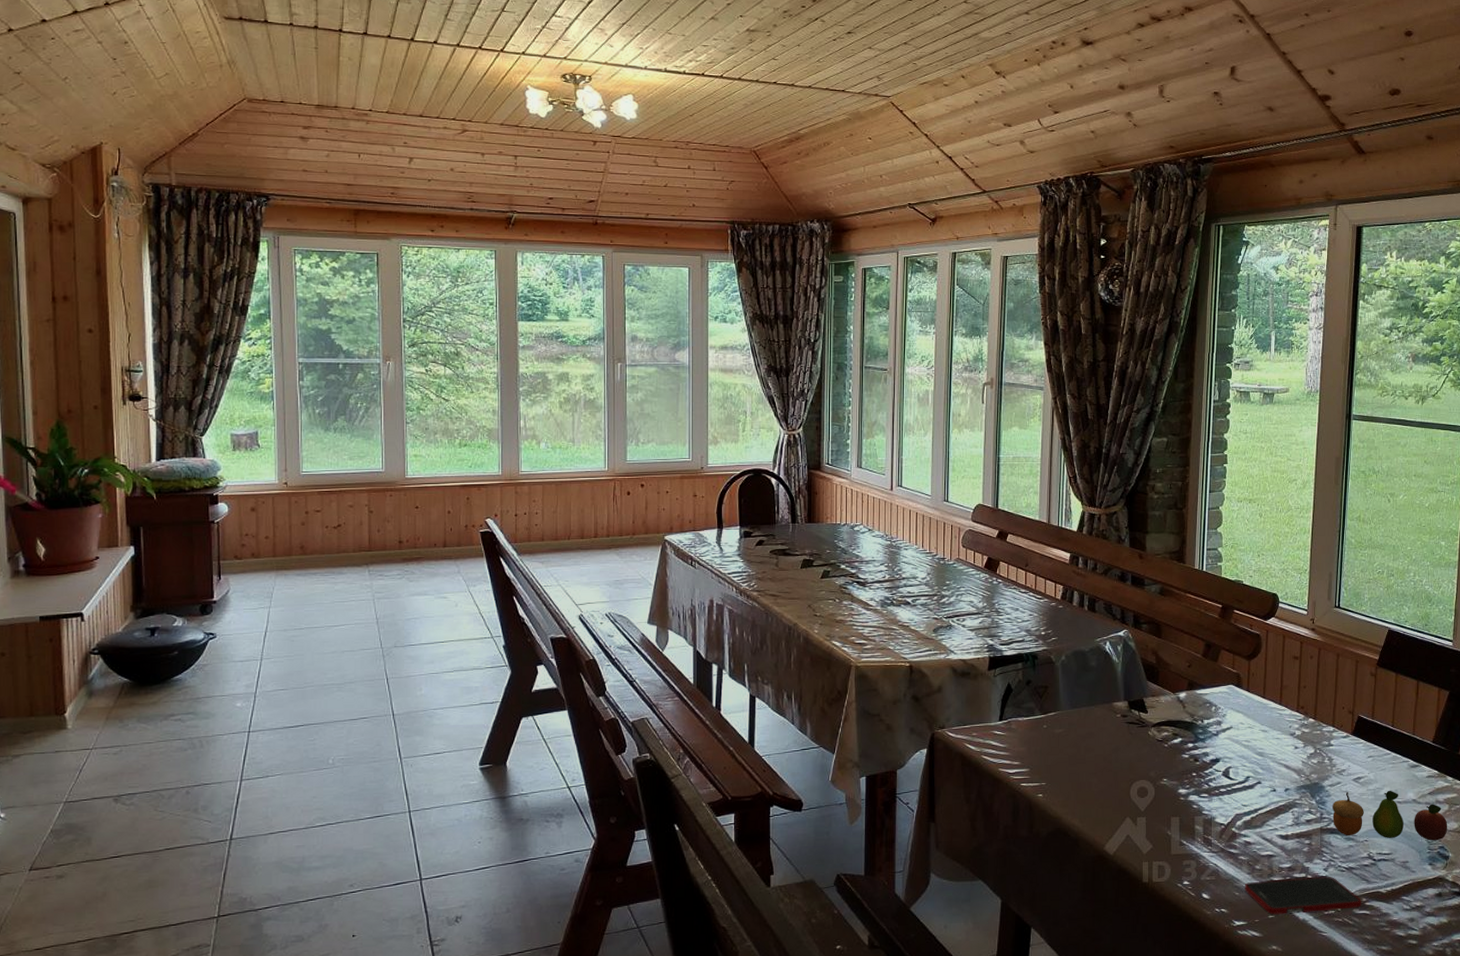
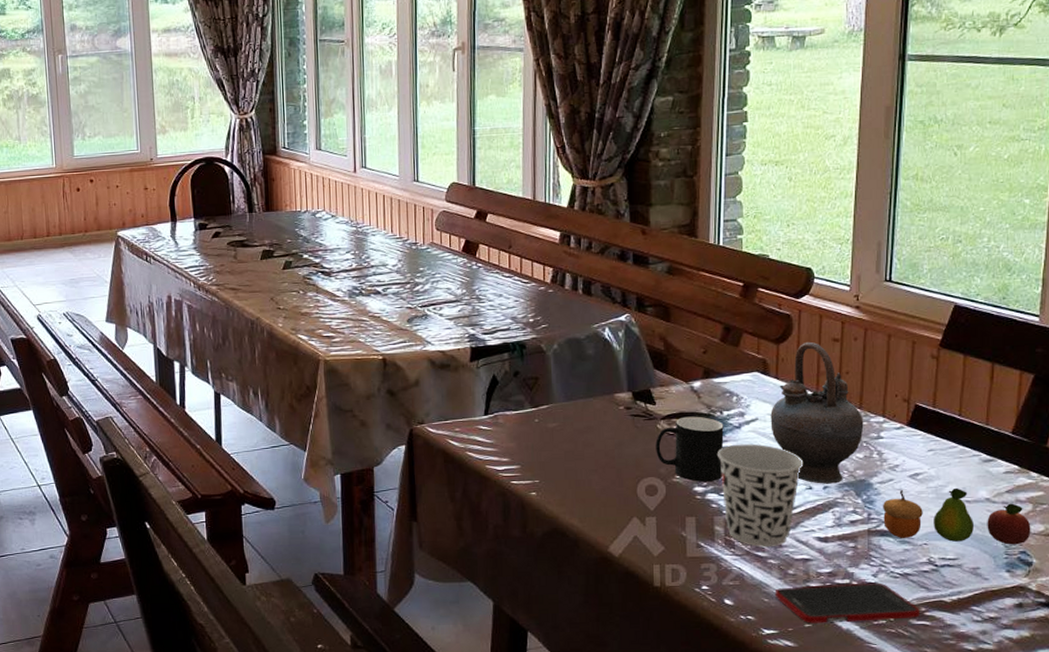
cup: none [1147,724,1204,785] -> present [656,416,724,483]
cup: none [1199,749,1269,845] -> present [718,443,804,548]
teapot: none [1242,658,1318,787] -> present [770,341,864,484]

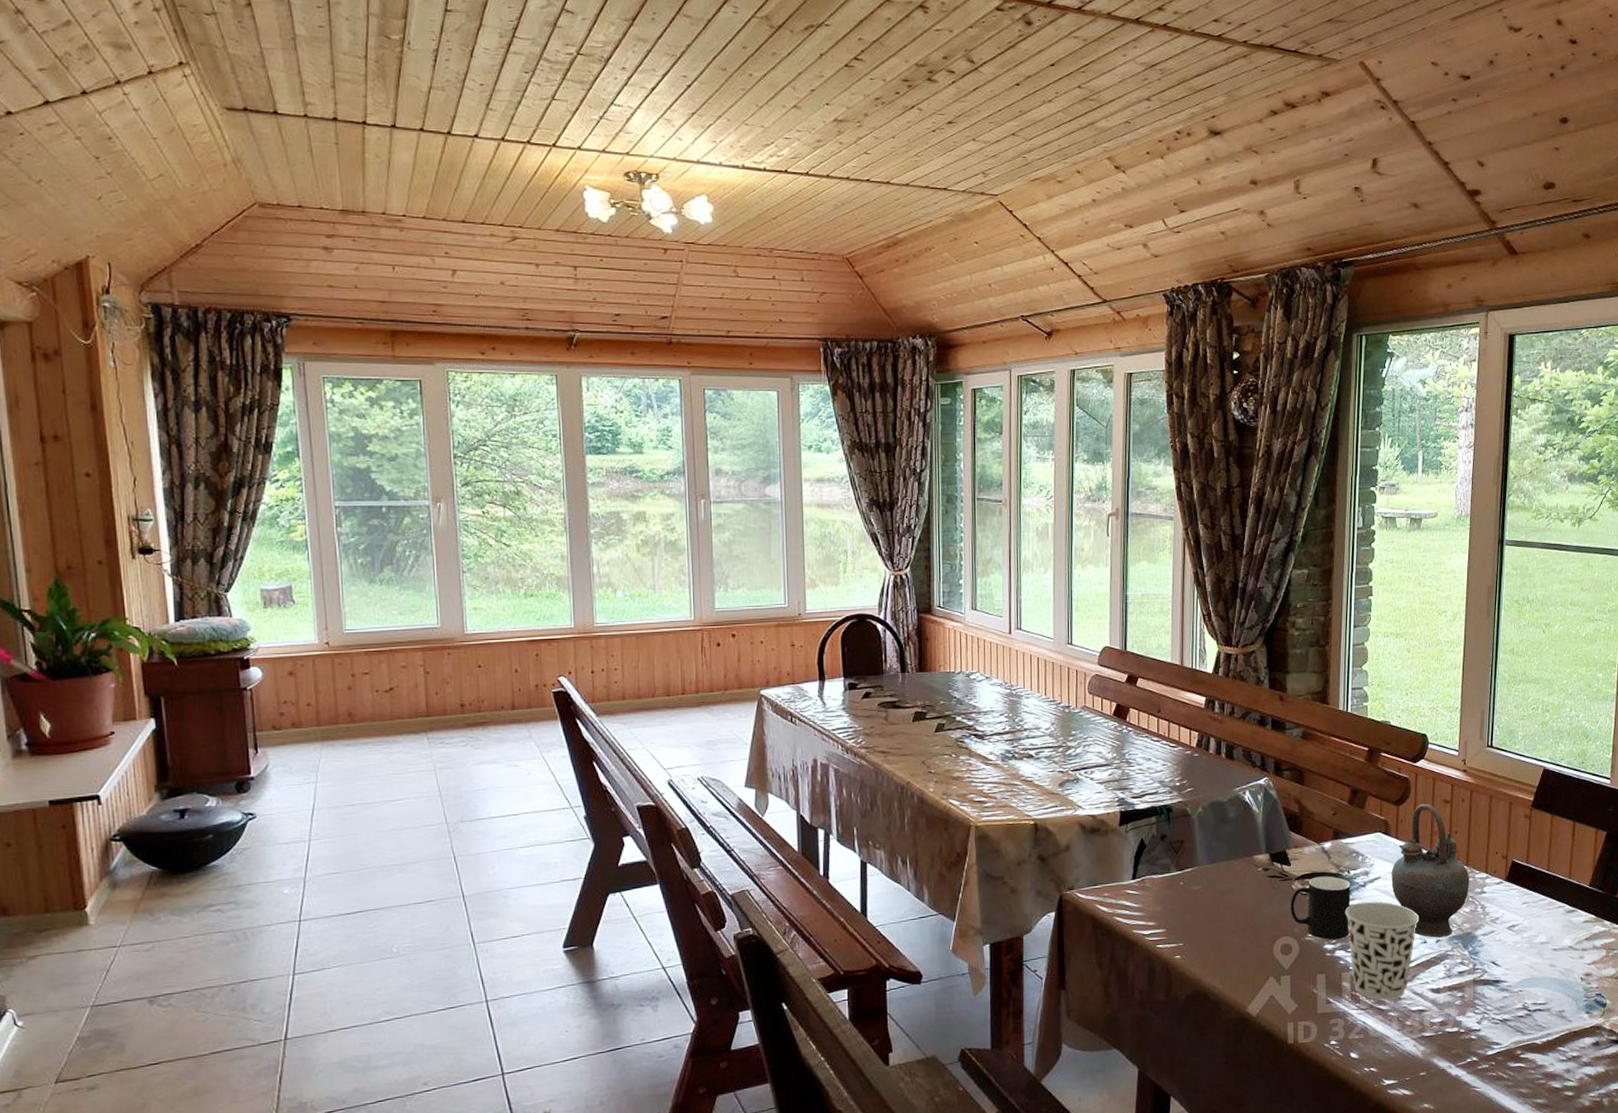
cell phone: present [774,582,920,624] -> none [1394,1029,1516,1072]
fruit: present [883,487,1031,545] -> none [1486,937,1605,989]

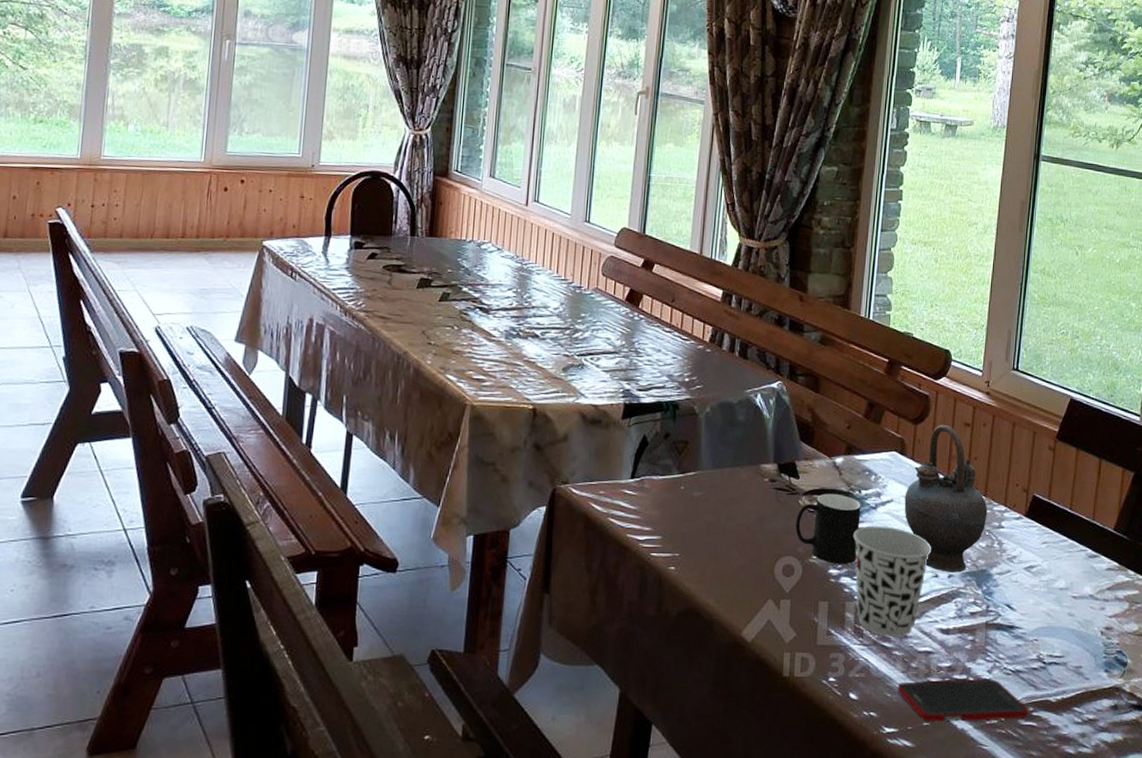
cell phone: none [1394,1029,1516,1072] -> present [897,679,1028,722]

